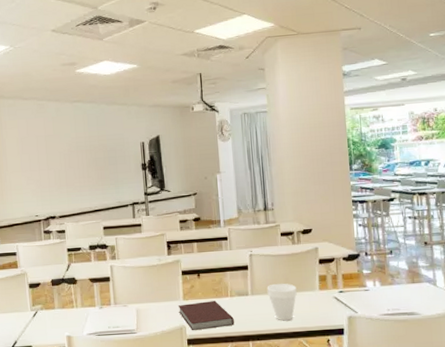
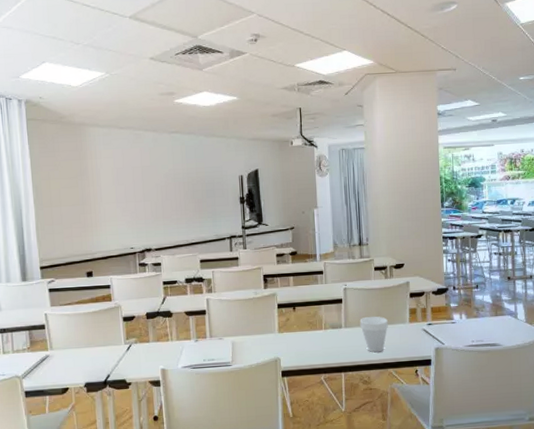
notebook: present [178,301,234,331] -> none [273,333,328,363]

